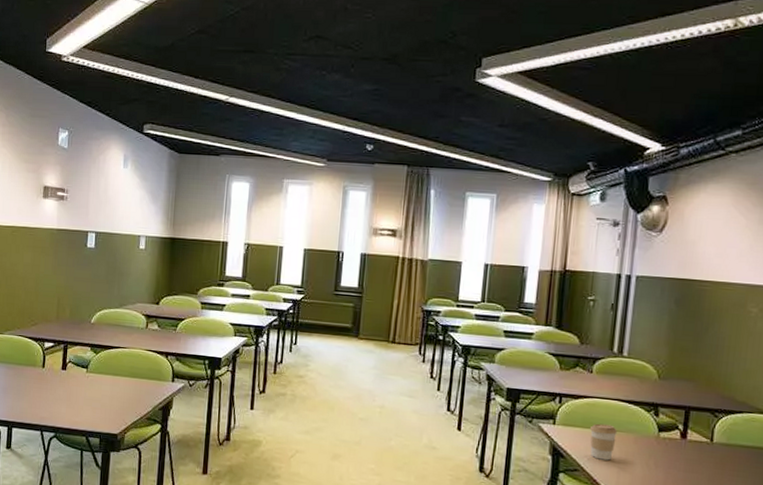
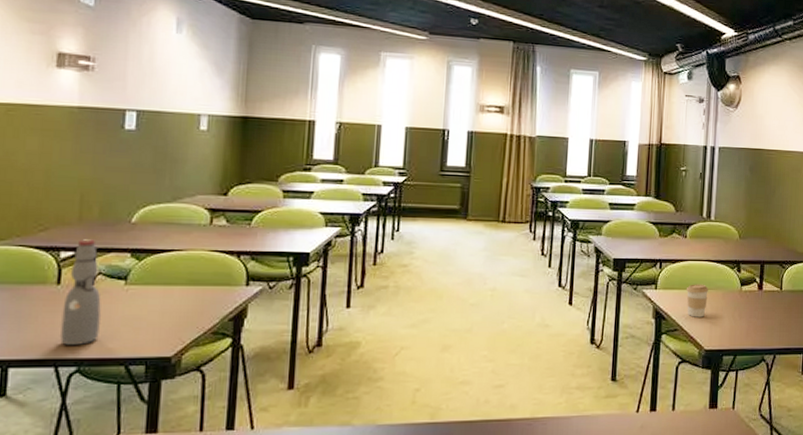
bottle: none [44,334,71,416] -> present [60,239,101,345]

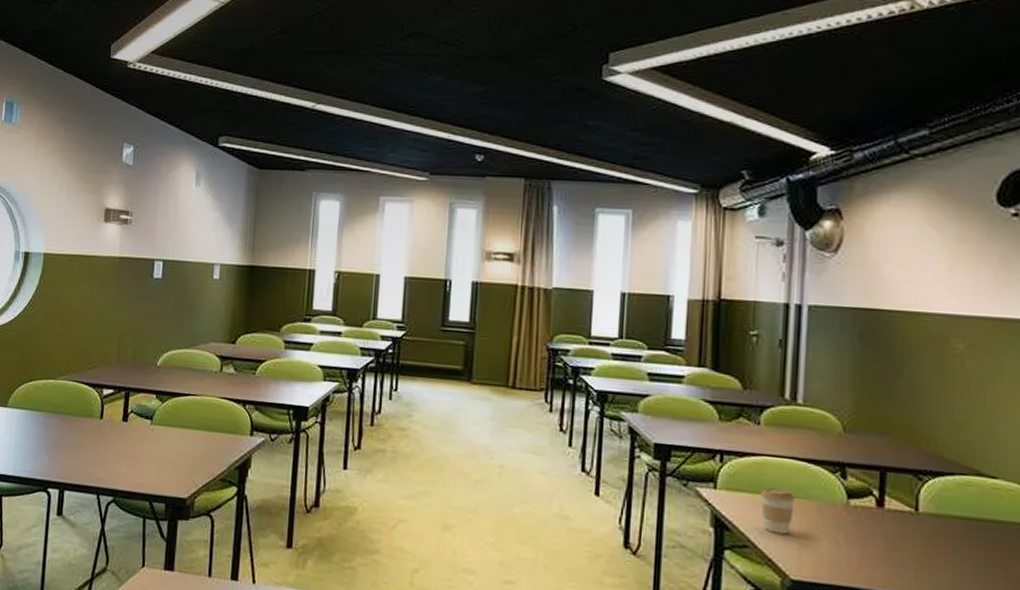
bottle: present [60,239,101,345] -> none [102,379,133,477]

